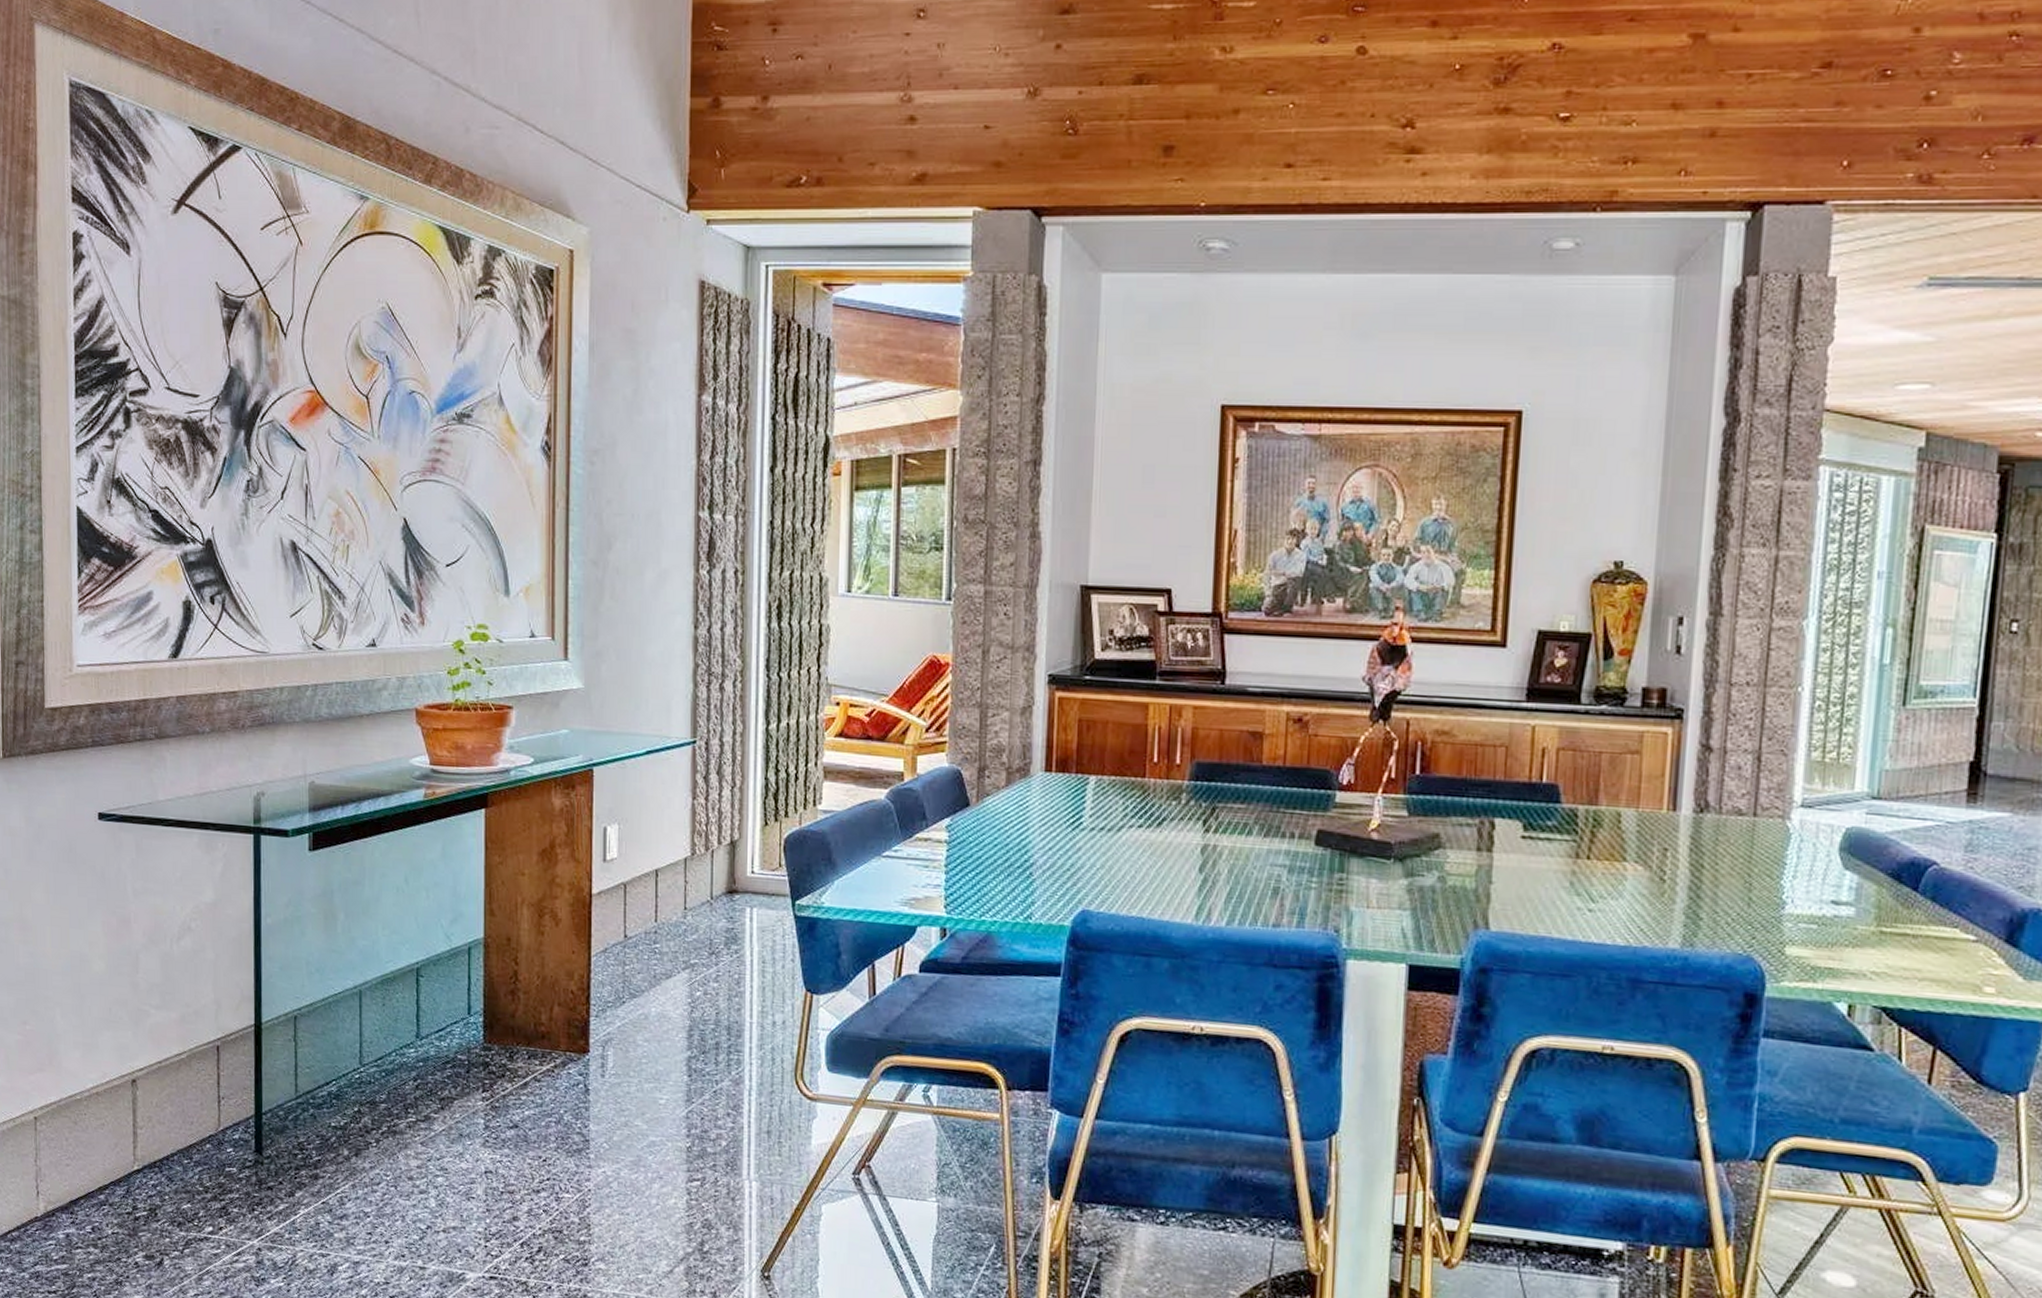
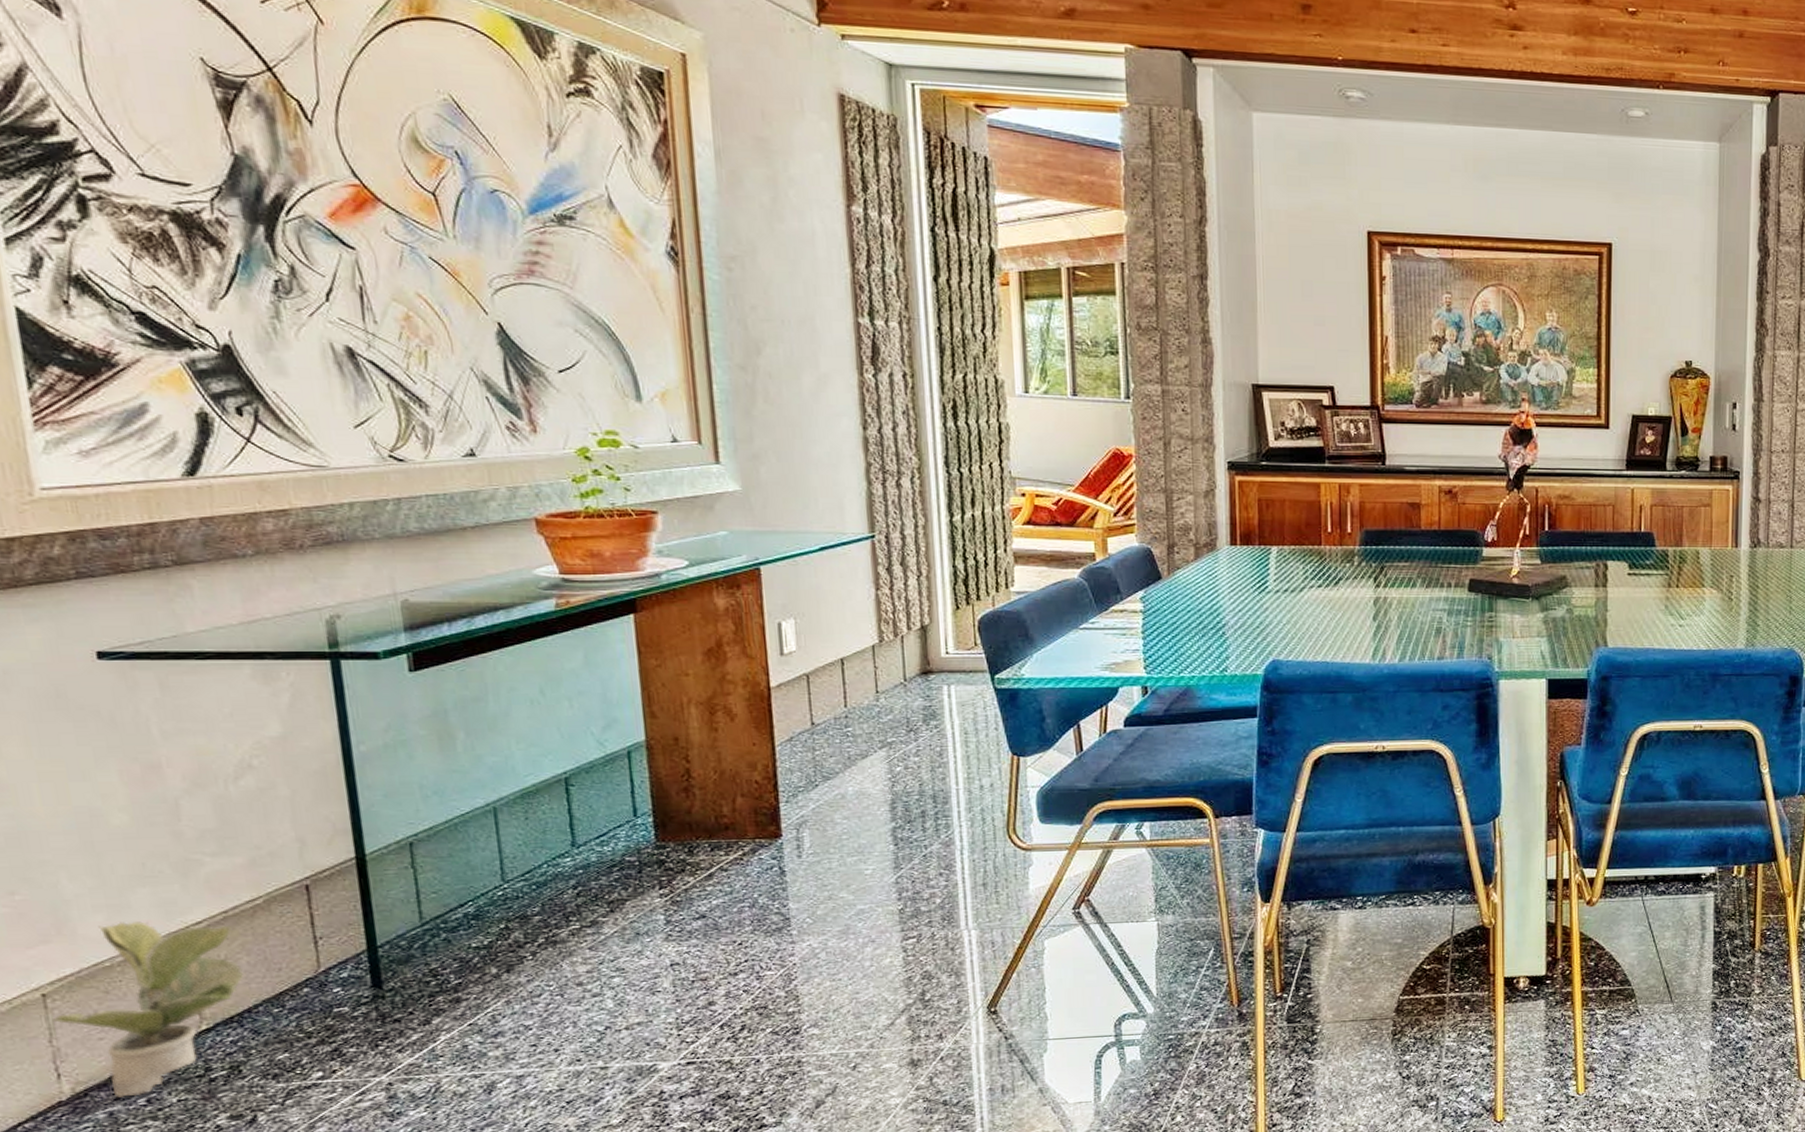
potted plant: none [38,1060,167,1223] -> present [51,921,244,1098]

